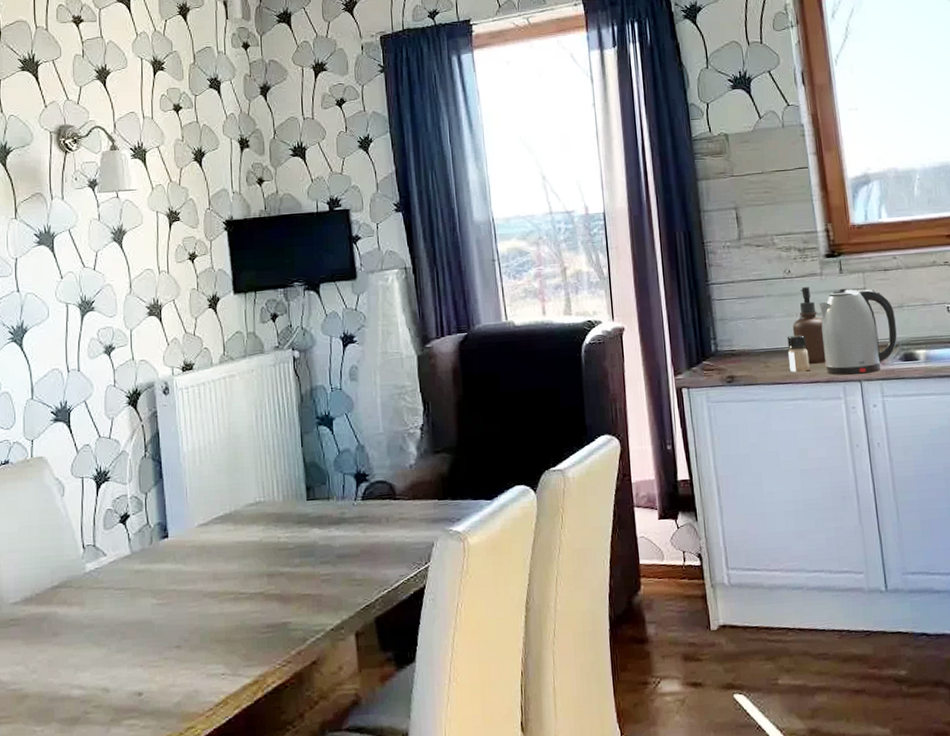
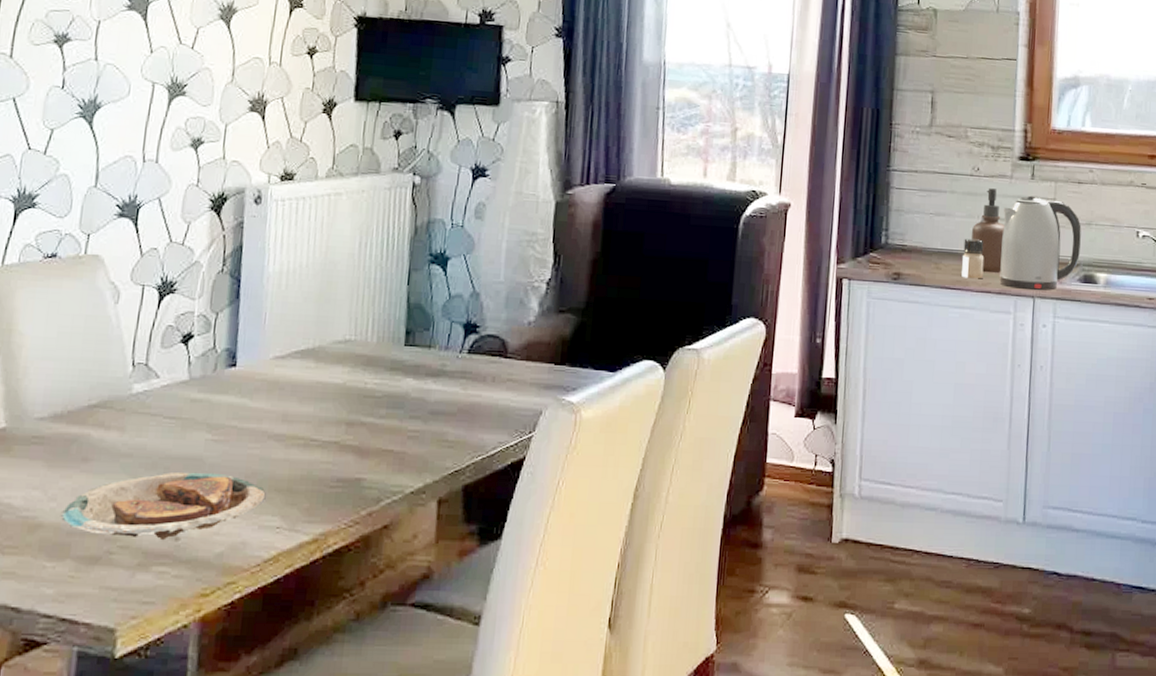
plate: none [42,632,209,698] -> present [60,471,266,541]

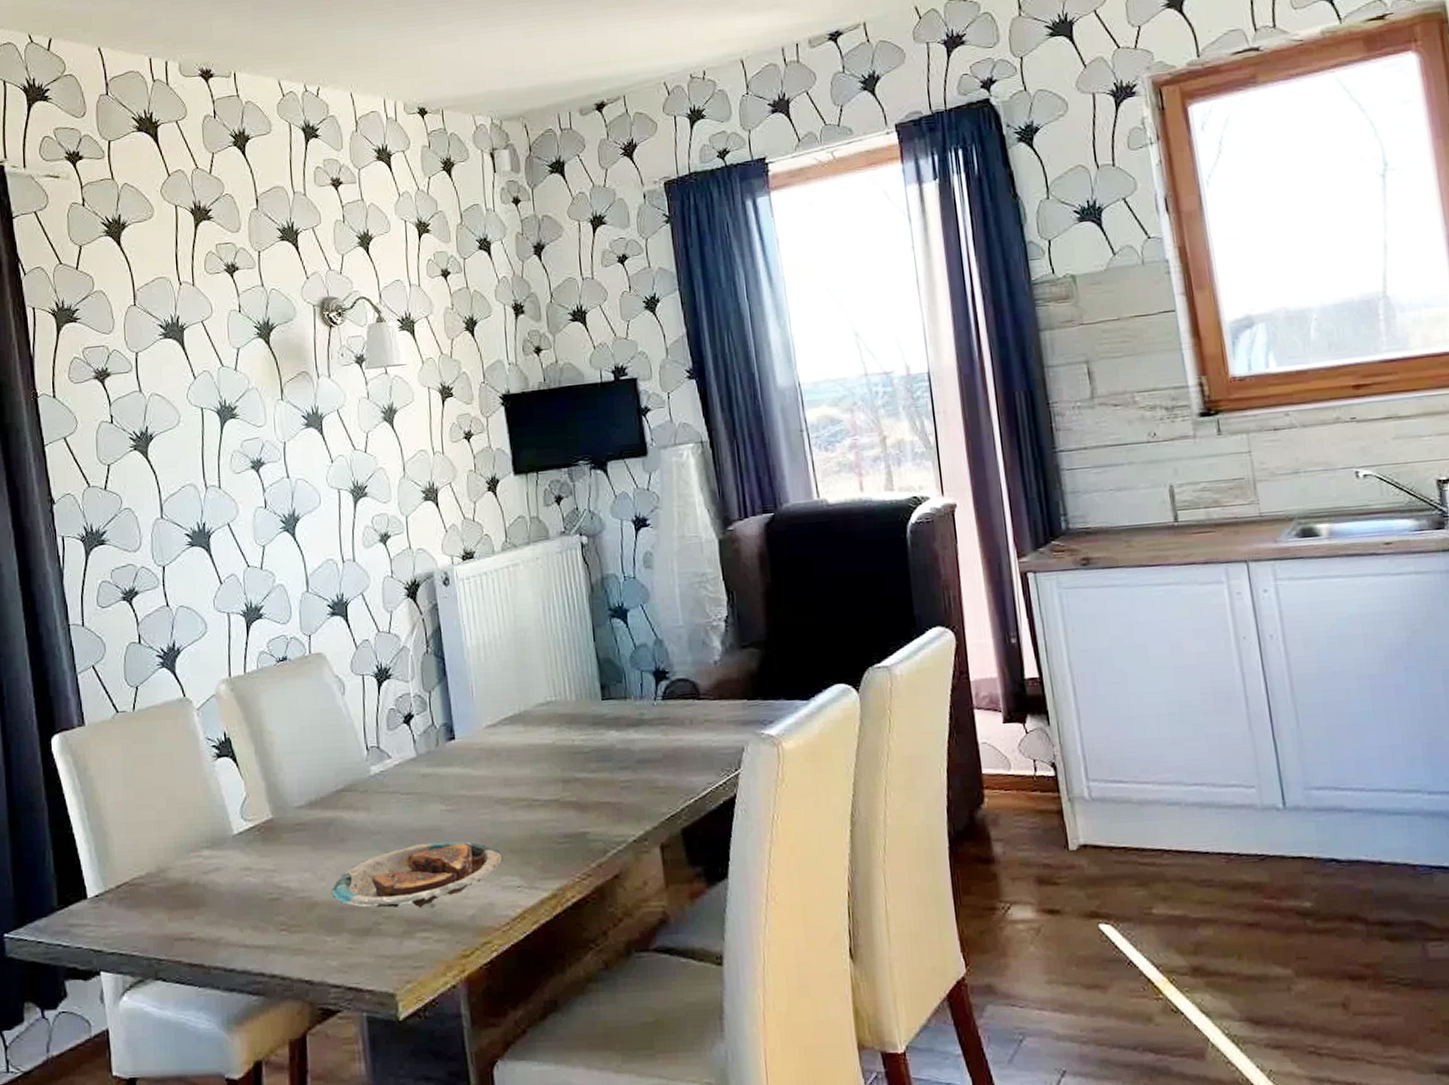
bottle: present [962,238,985,279] -> none [1153,508,1184,553]
soap dispenser: present [972,188,1006,274] -> none [1160,452,1203,544]
kettle: present [999,195,1082,291] -> none [1191,452,1292,556]

